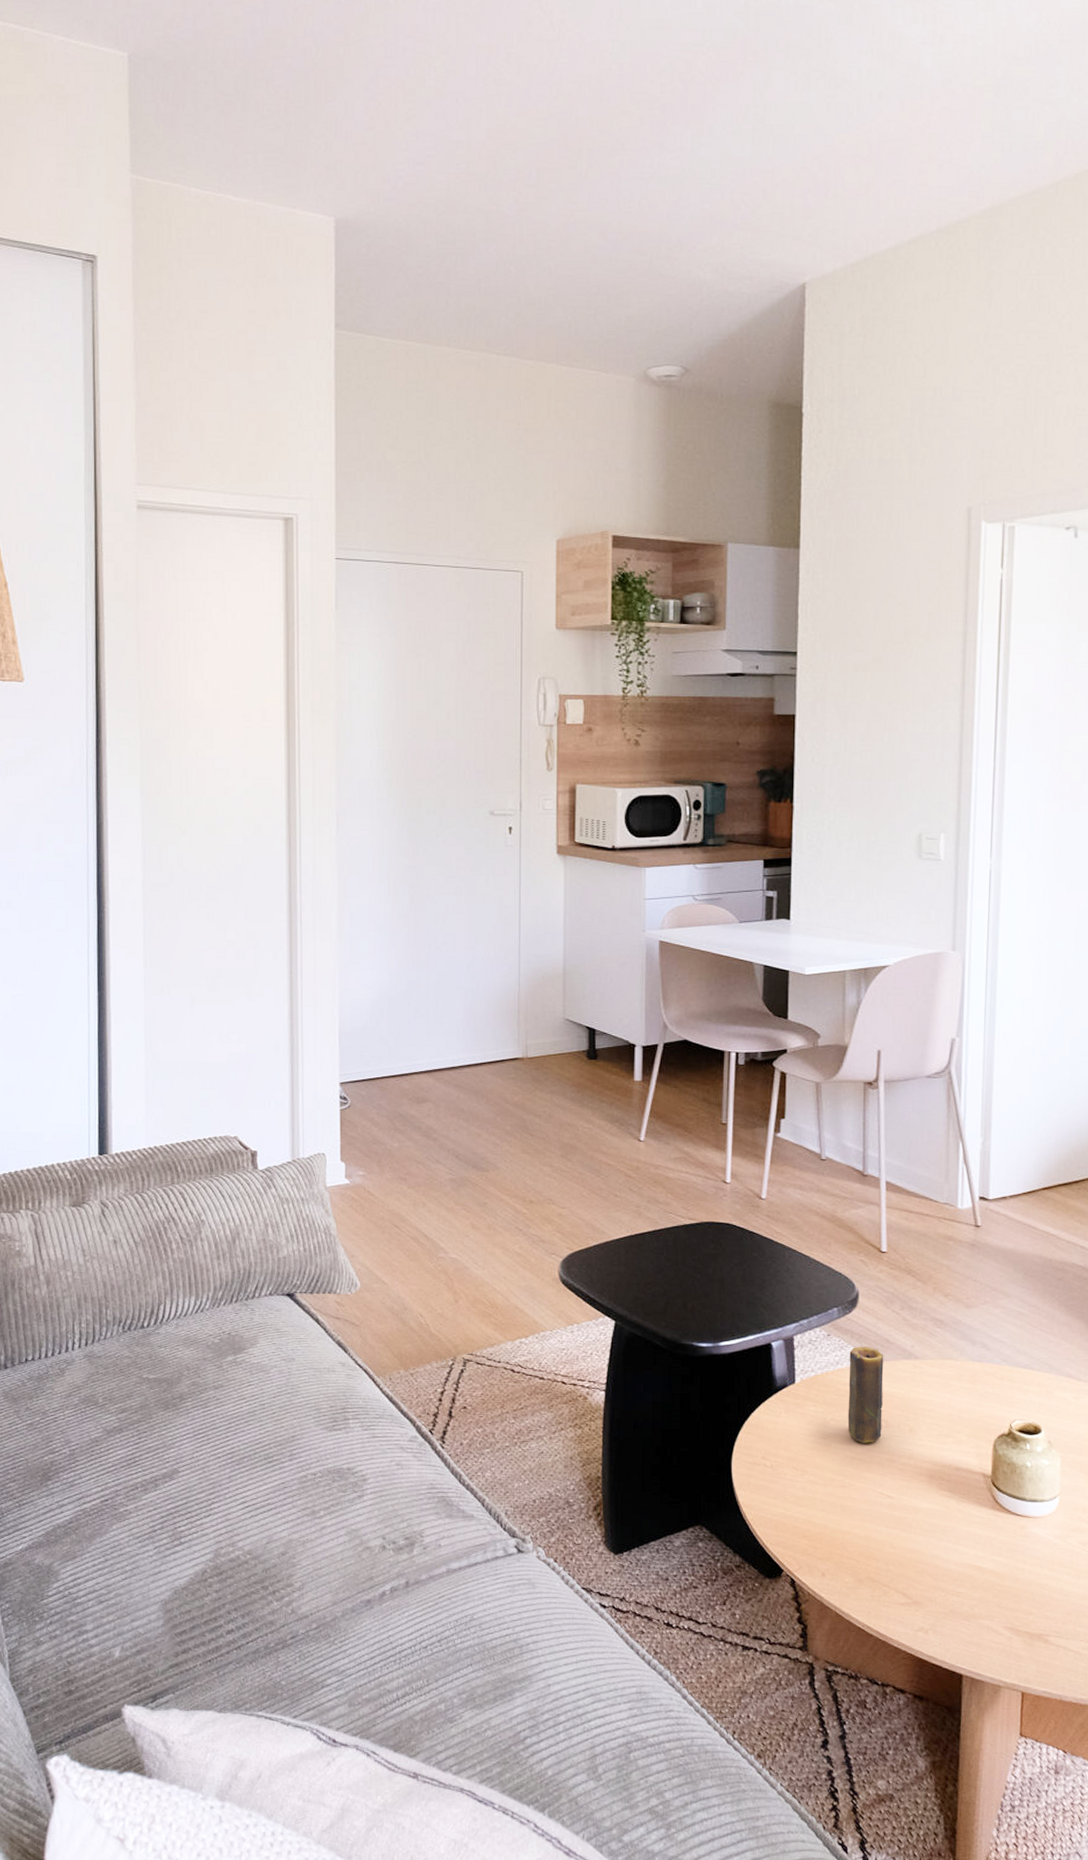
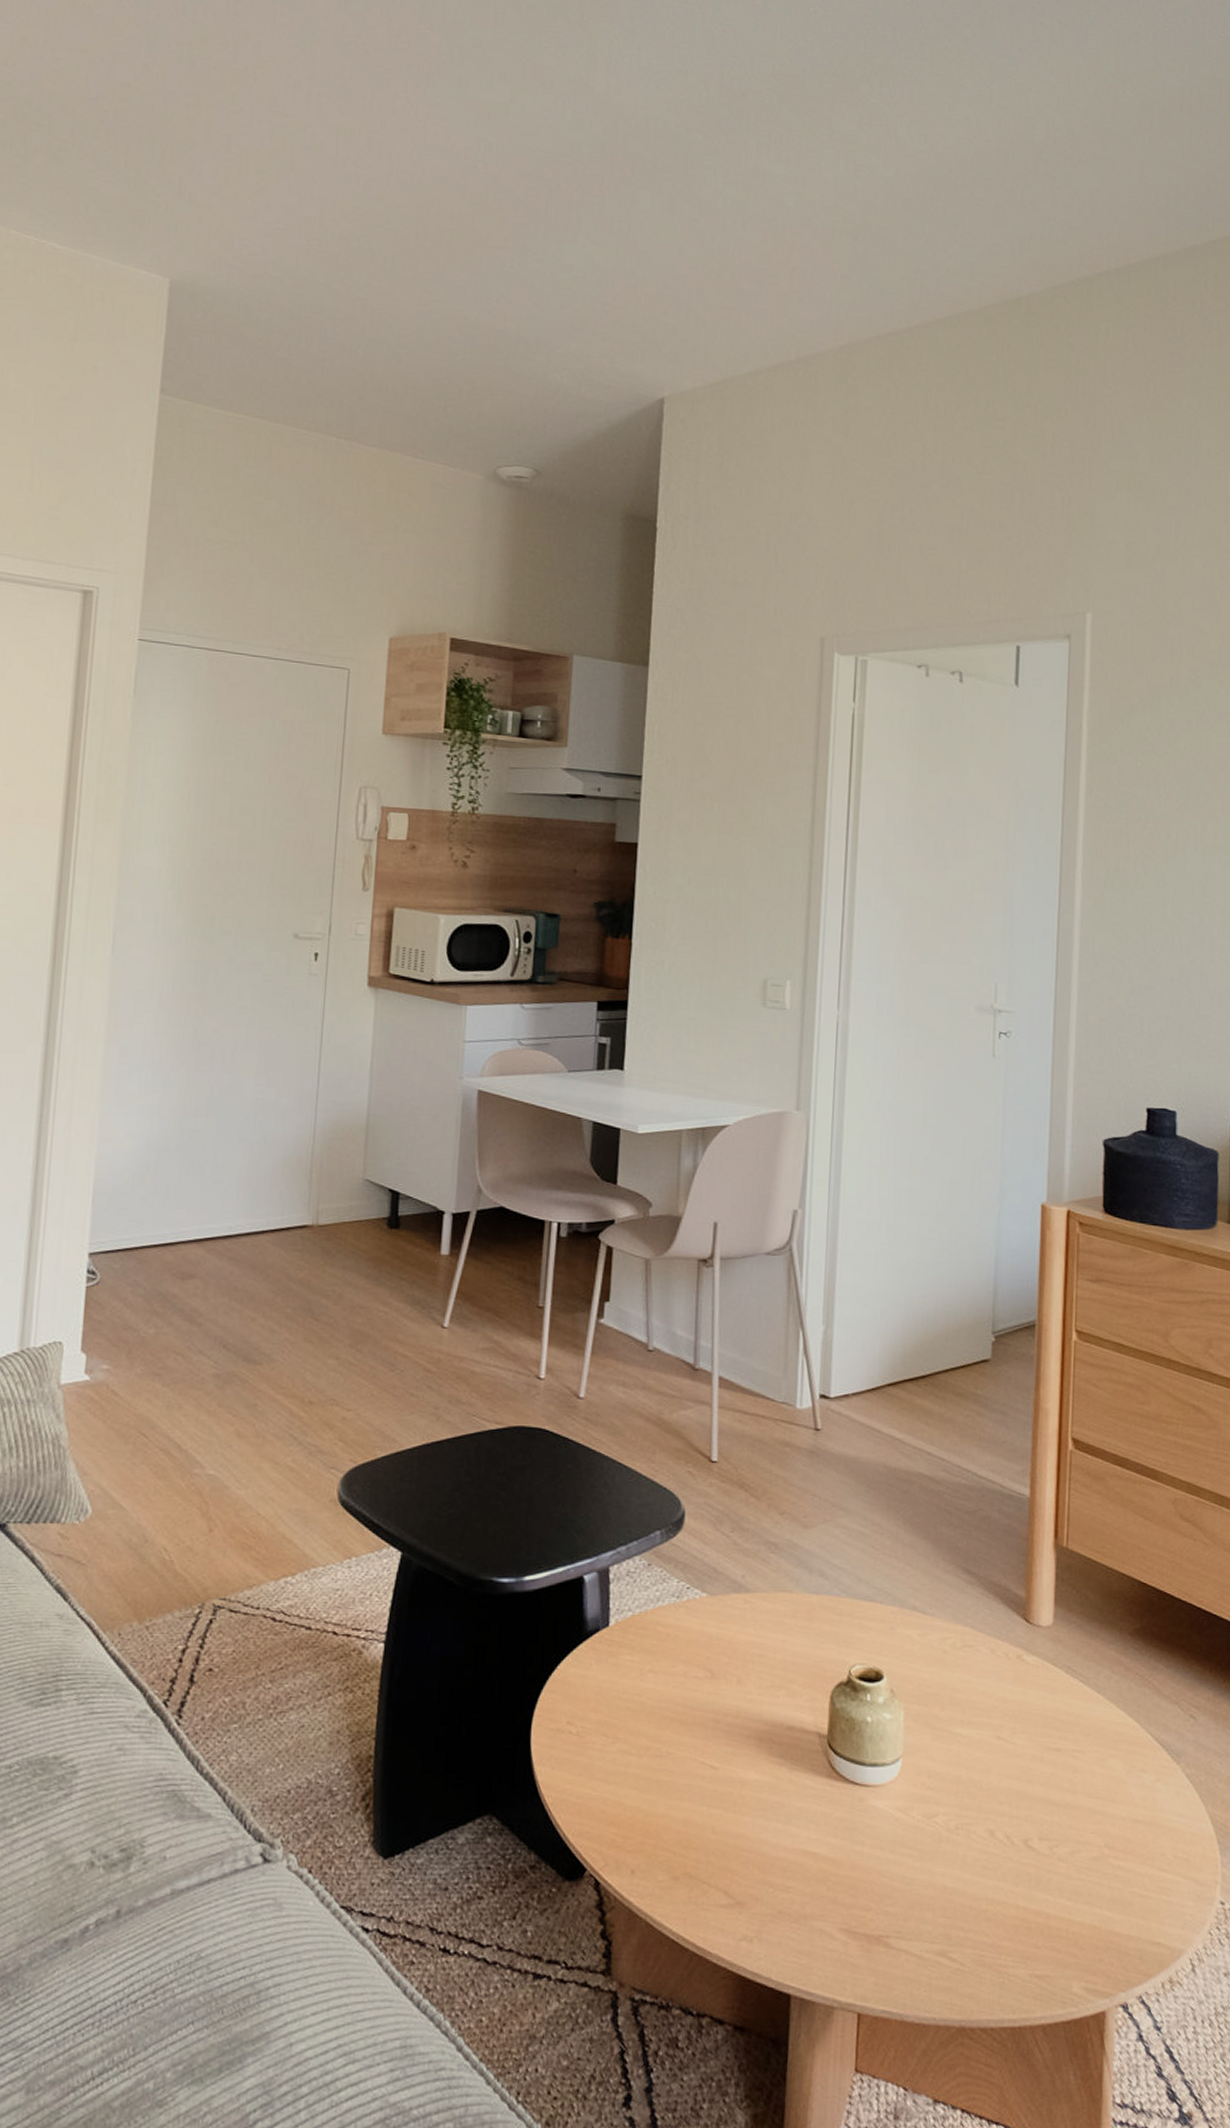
candle: present [847,1346,884,1443] -> none [667,1577,711,1699]

